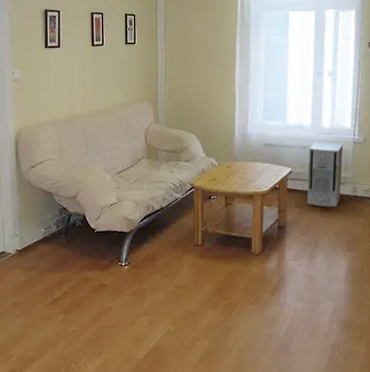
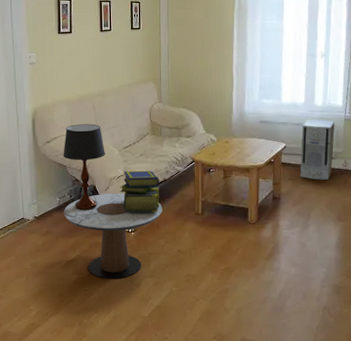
table lamp: none [49,147,96,242] -> present [63,124,105,210]
side table: none [50,223,159,318] -> present [64,193,163,279]
stack of books: none [112,197,156,245] -> present [120,170,160,213]

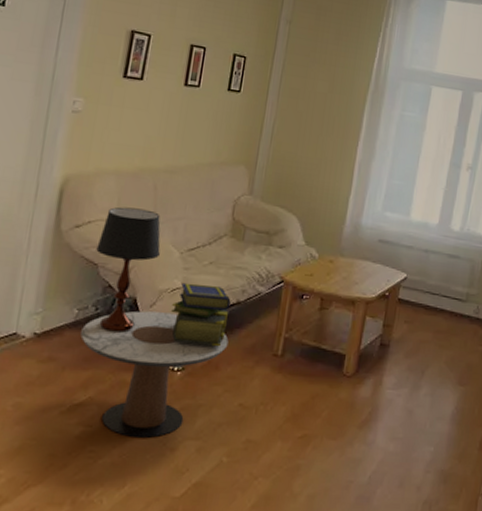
air purifier: present [300,119,335,180] -> none [419,246,472,329]

